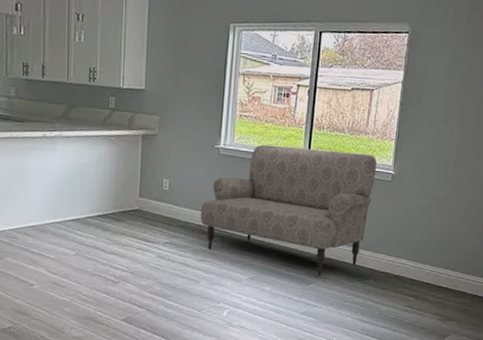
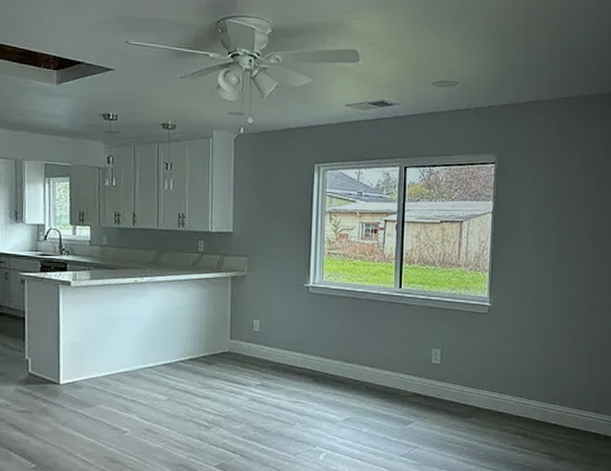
sofa: present [200,144,377,277] -> none [292,281,471,417]

